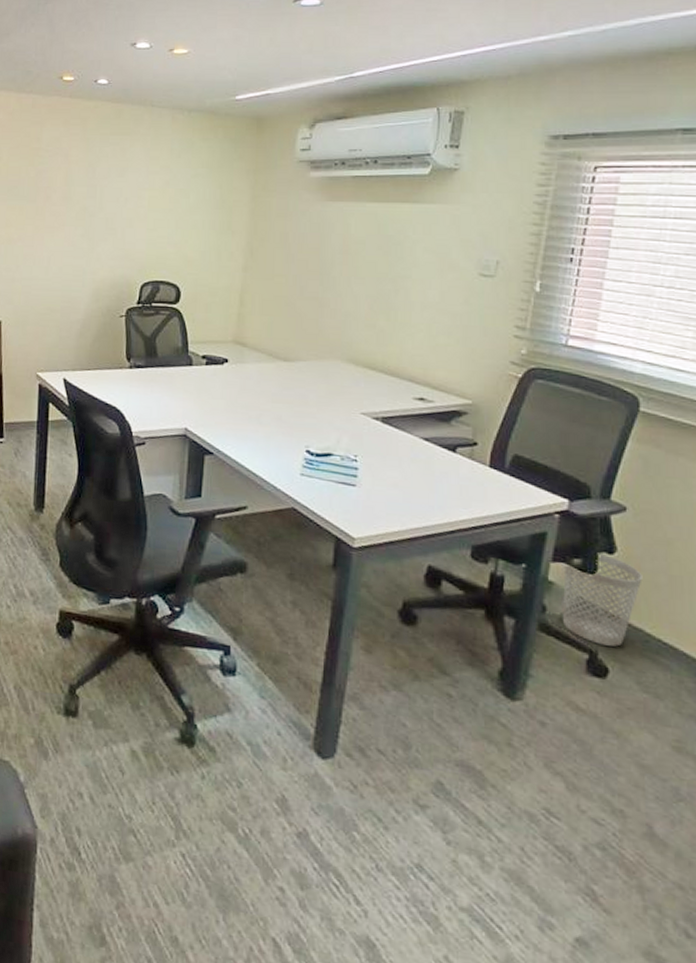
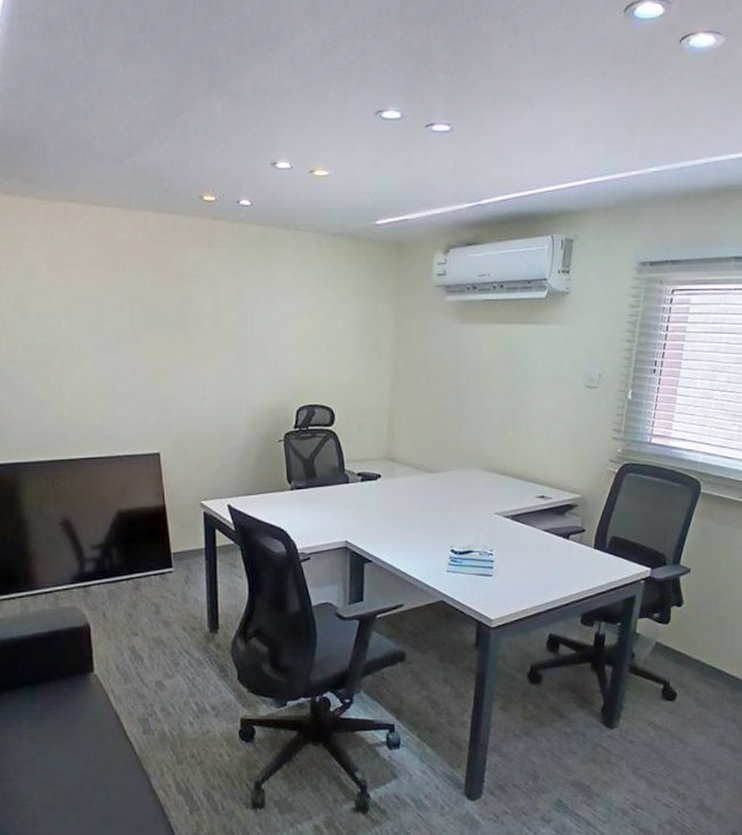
wastebasket: present [562,552,643,647] -> none [645,607,700,676]

